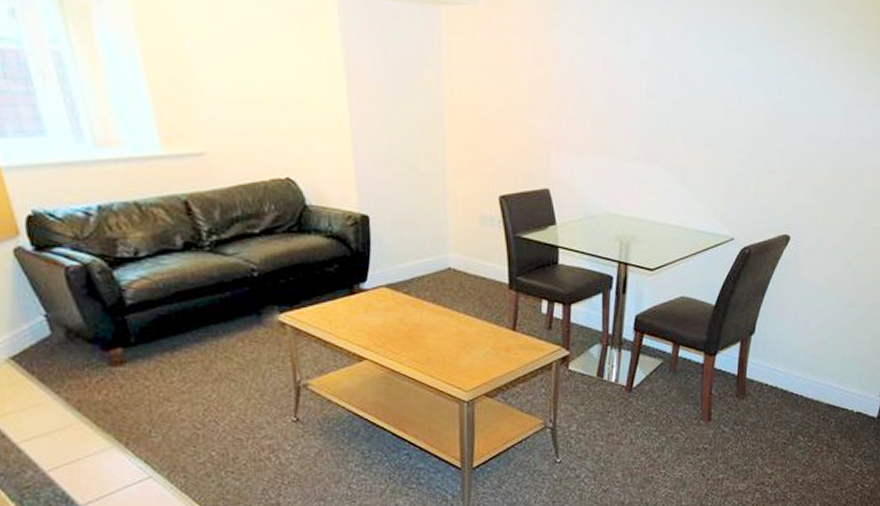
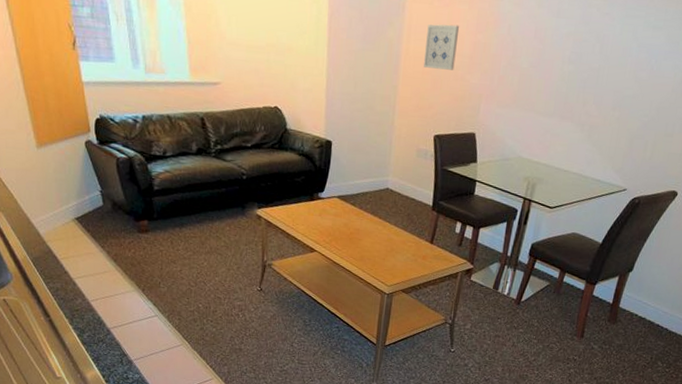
wall art: none [473,59,513,115] -> present [424,24,460,70]

